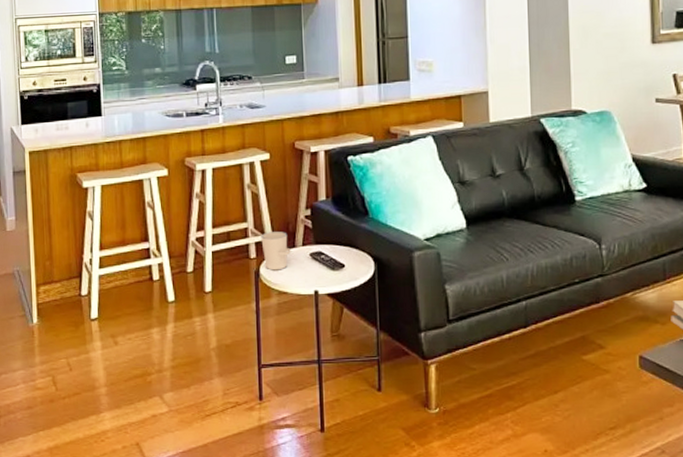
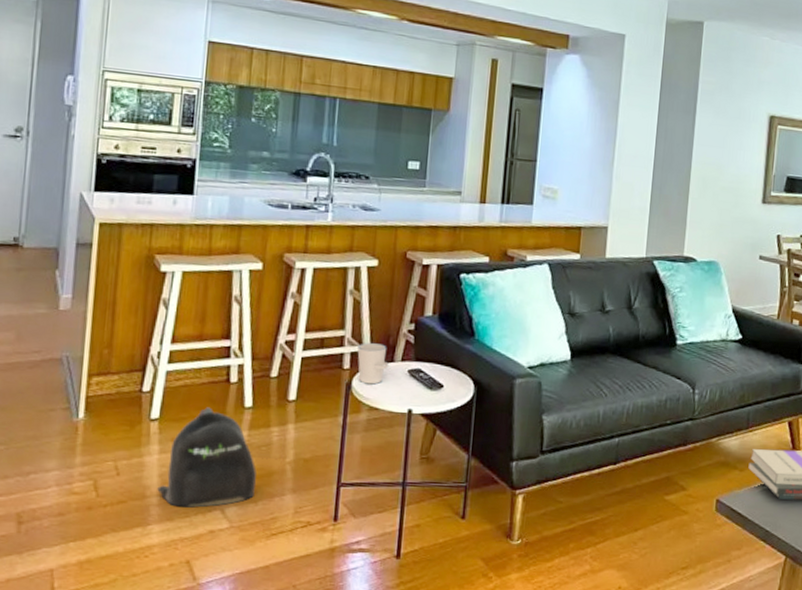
backpack: none [104,304,186,395] -> present [157,407,257,508]

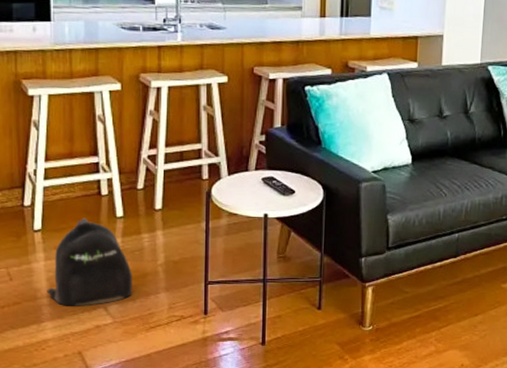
cup: present [357,343,389,385] -> none [214,154,244,193]

